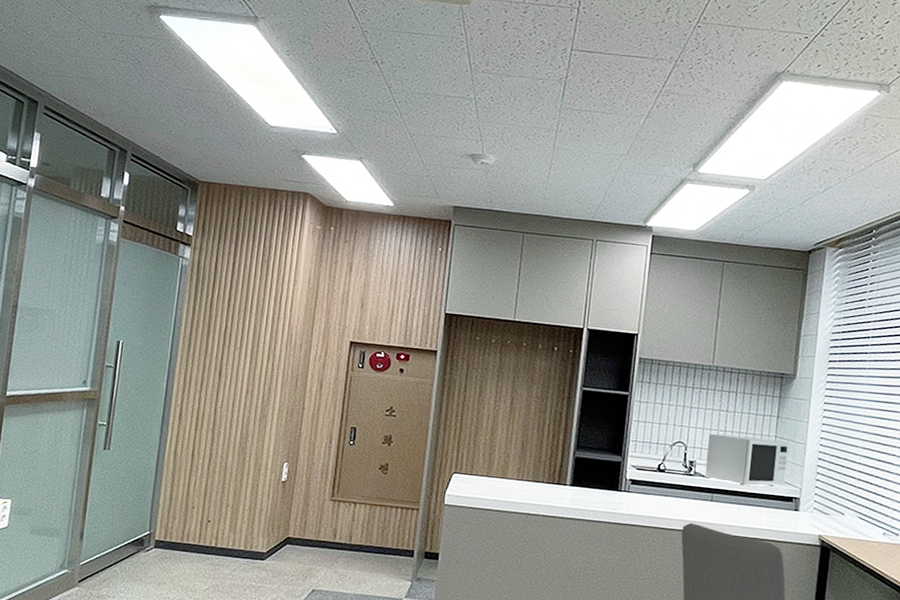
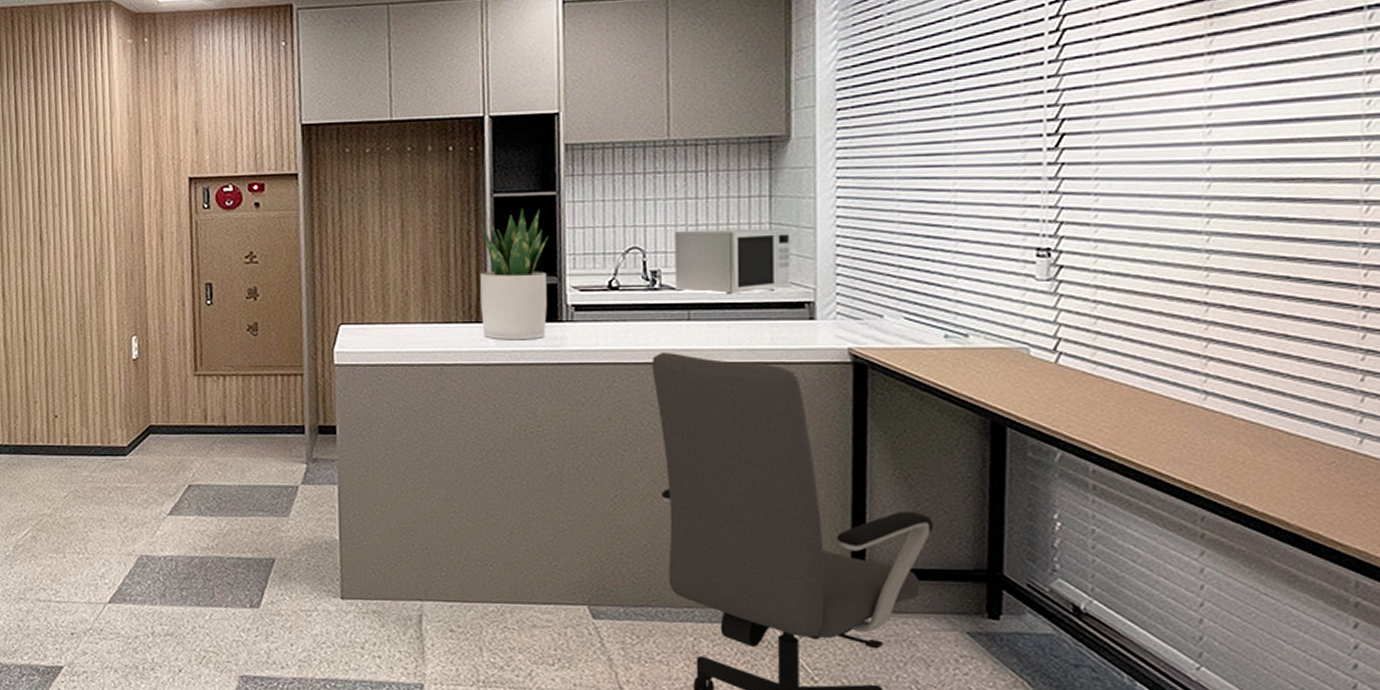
planter: none [562,402,619,503] -> present [480,209,549,341]

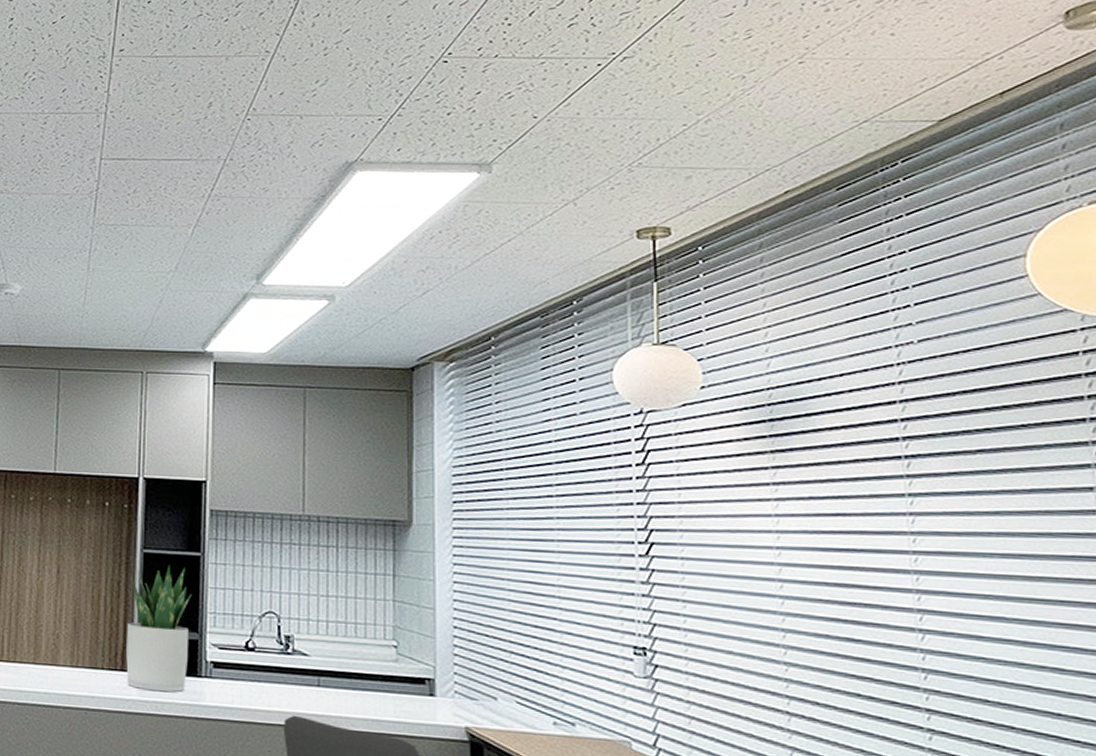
microwave: present [674,228,792,295] -> none [306,600,413,665]

